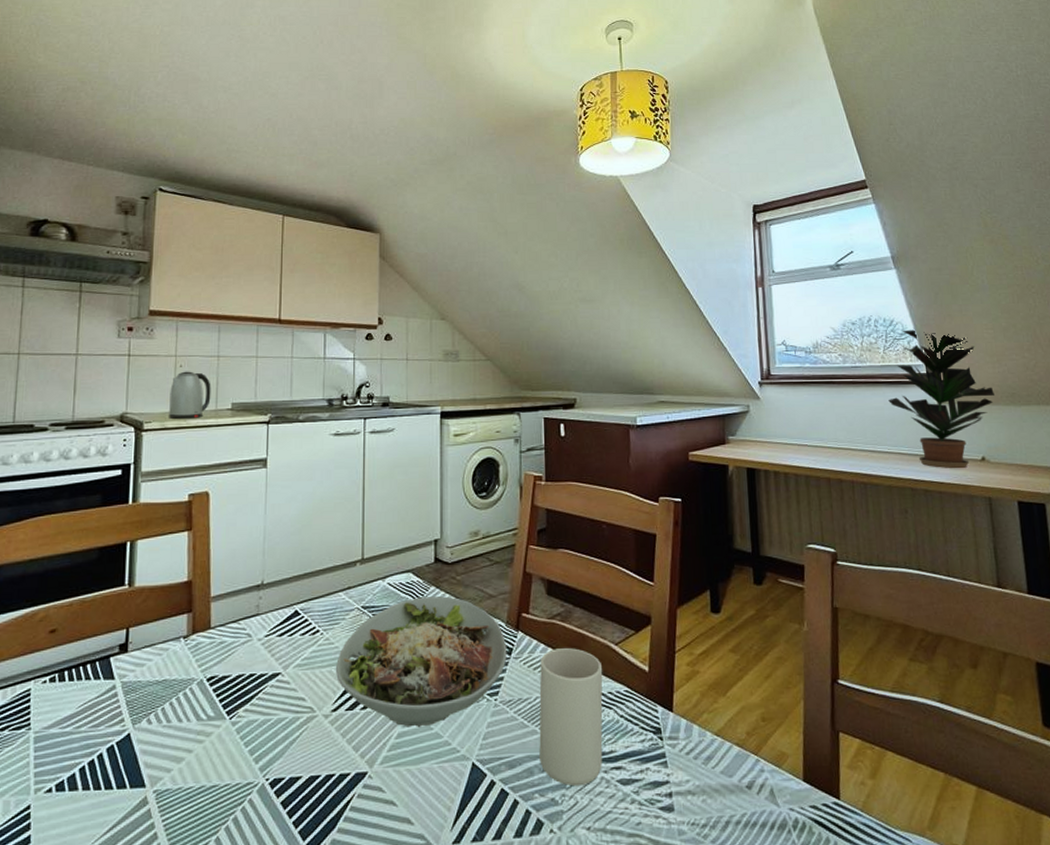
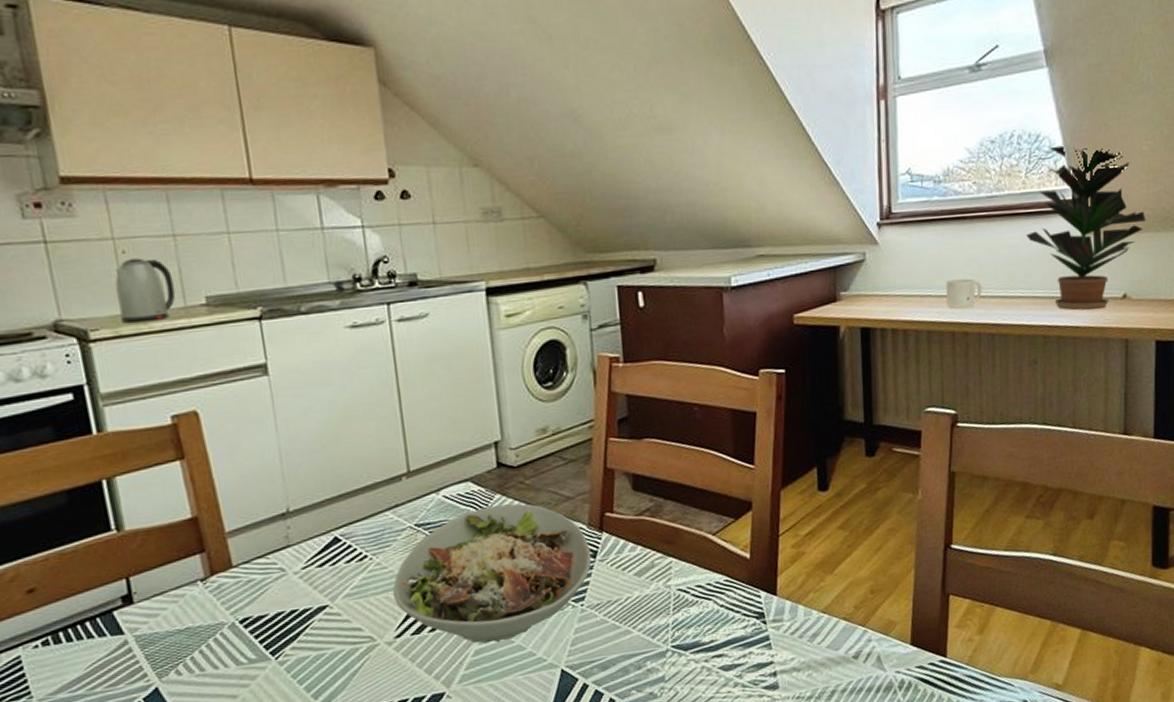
cup: present [539,648,603,787] -> none [629,543,703,679]
mug: none [819,433,853,459] -> present [945,278,982,309]

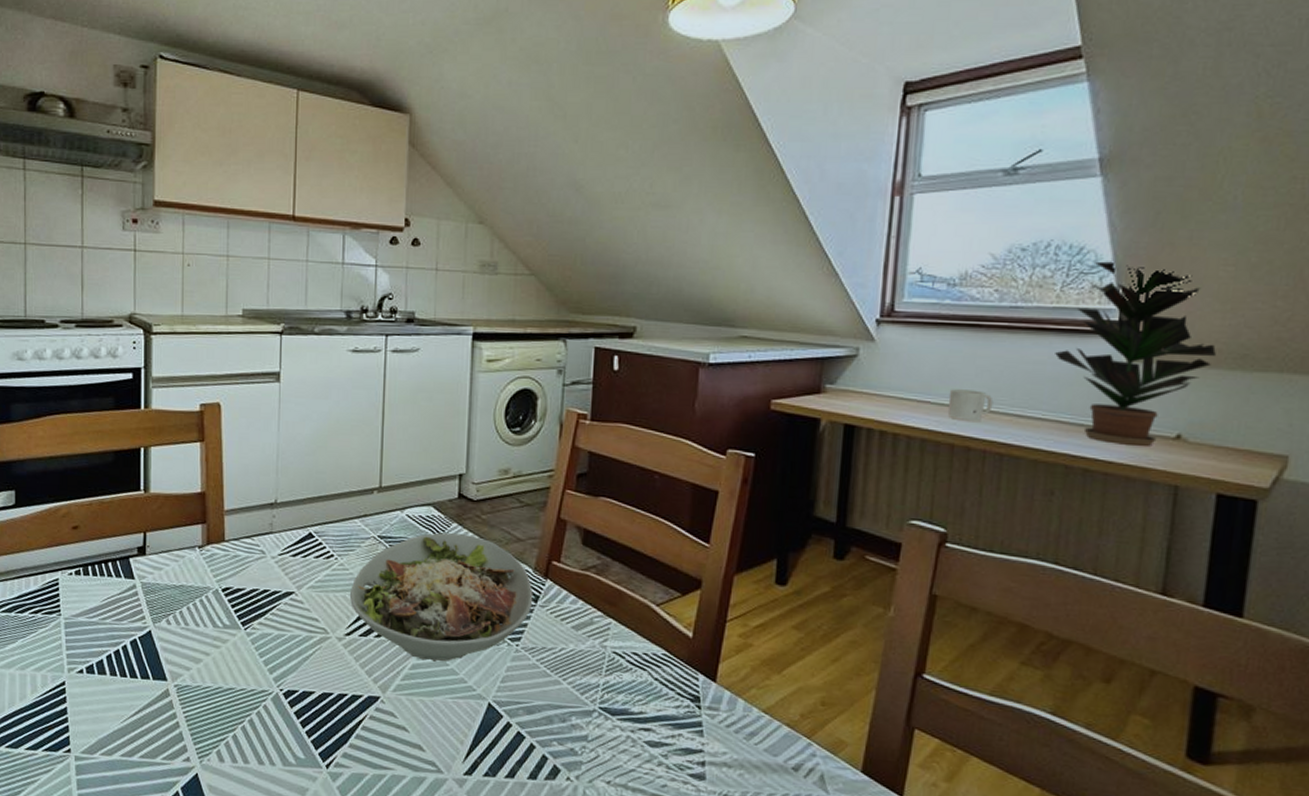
kettle: present [115,258,176,325] -> none [178,271,221,325]

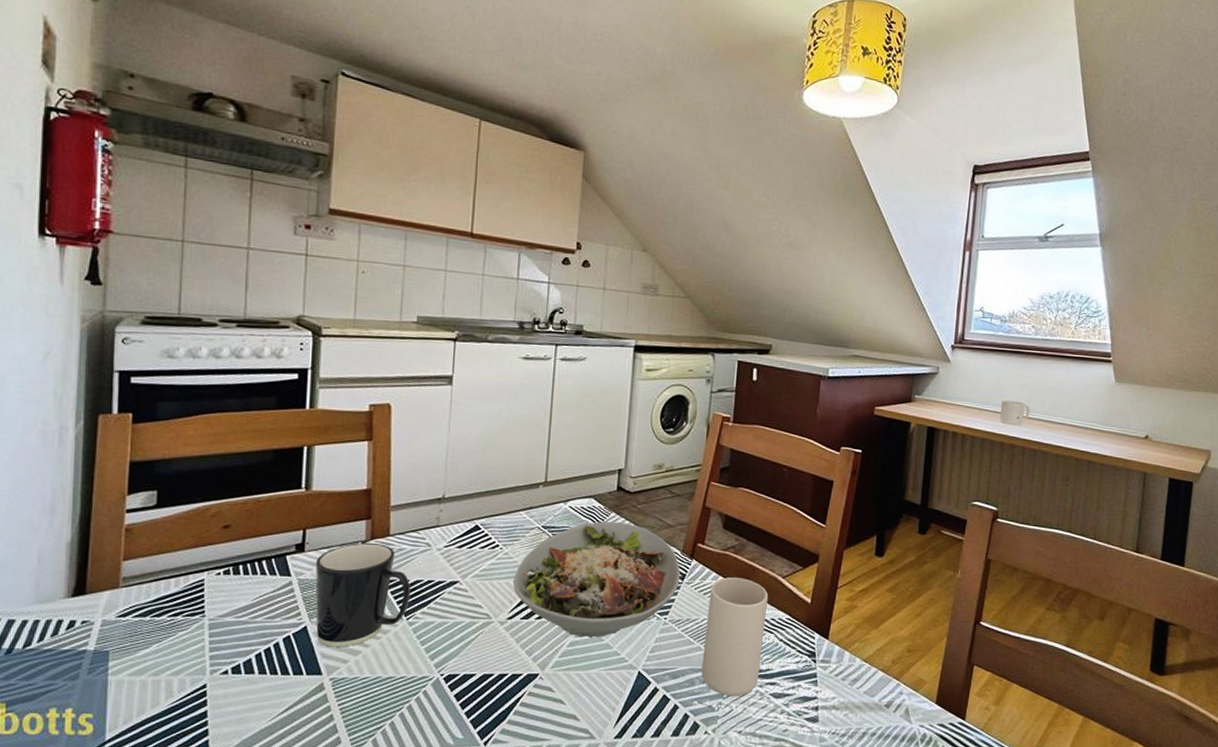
mug: none [156,547,247,654] -> present [315,542,411,647]
cup: none [560,602,640,741] -> present [701,577,769,697]
potted plant: present [1055,261,1216,446] -> none [1071,308,1169,444]

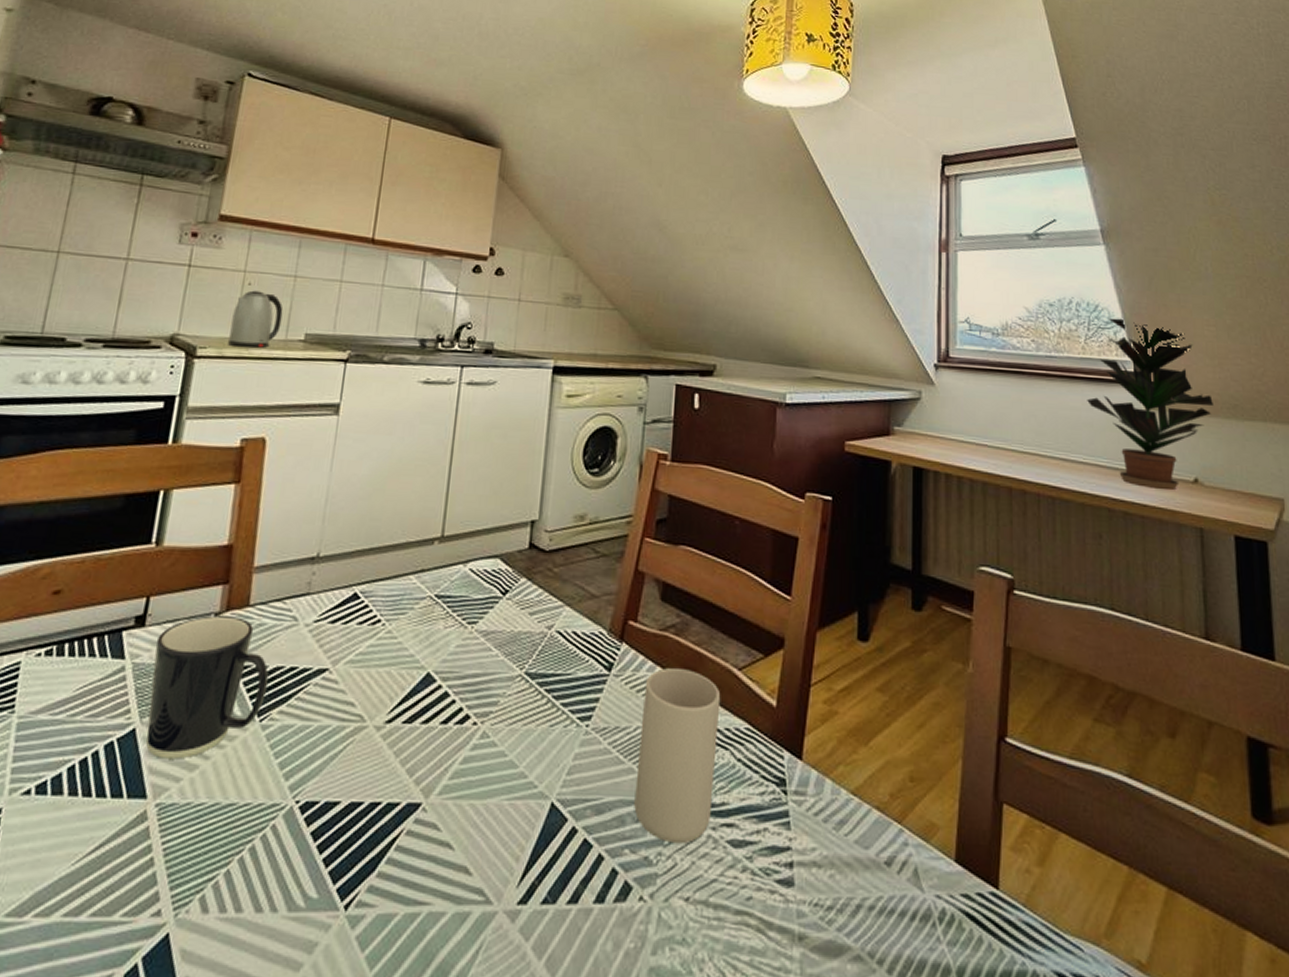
kettle: none [349,278,396,330] -> present [228,290,284,349]
salad: present [513,521,681,639] -> none [395,589,607,754]
mug: present [999,400,1030,426] -> none [1002,433,1041,466]
potted plant: none [1071,308,1169,444] -> present [1087,317,1213,489]

